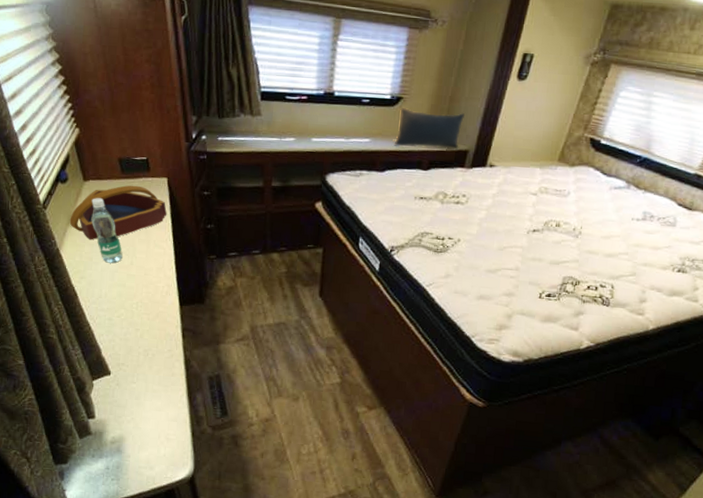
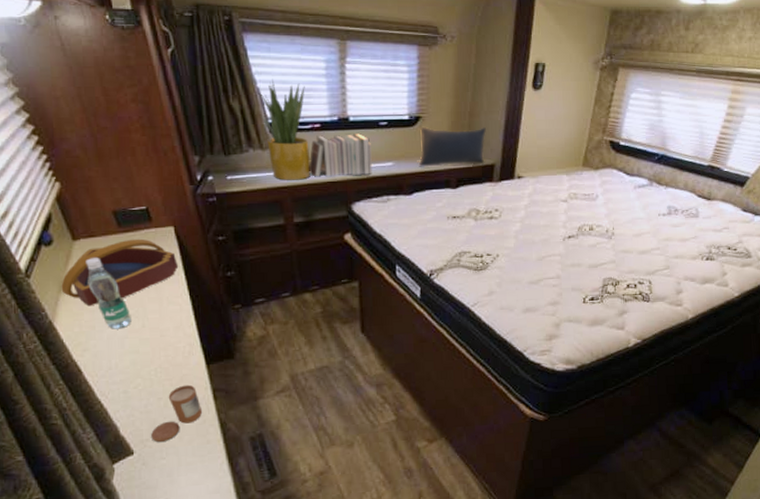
candle: none [127,320,171,368] -> present [151,384,202,442]
planter: none [255,51,298,147] -> present [260,80,311,180]
books: none [291,107,352,149] -> present [309,133,372,177]

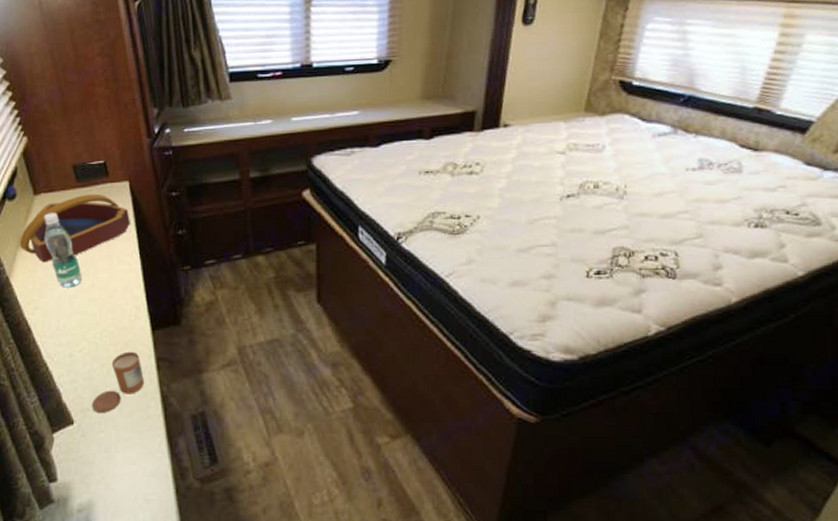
planter: present [260,80,311,180] -> none [221,27,269,132]
books: present [309,133,372,177] -> none [268,80,336,128]
pillow: present [418,126,486,167] -> none [387,68,466,116]

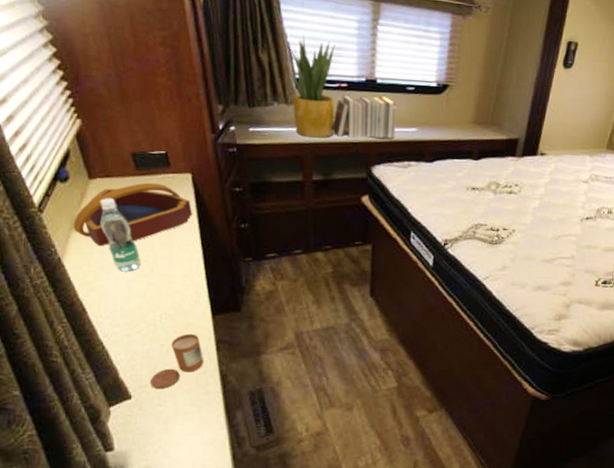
planter: none [221,27,269,132] -> present [289,35,335,138]
books: none [268,80,336,128] -> present [332,95,397,139]

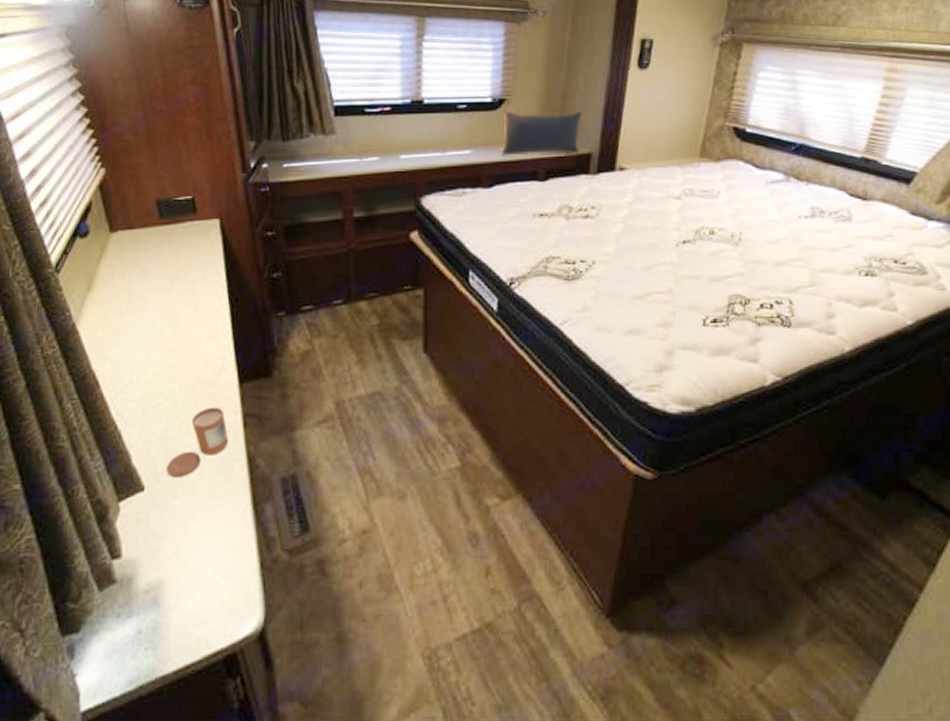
decorative basket: present [73,182,192,247] -> none [90,232,219,308]
bottle: present [100,198,141,272] -> none [119,252,162,336]
planter: present [289,35,335,138] -> none [326,59,377,169]
books: present [332,95,397,139] -> none [375,118,447,166]
pillow: none [442,95,513,138] -> present [501,110,582,156]

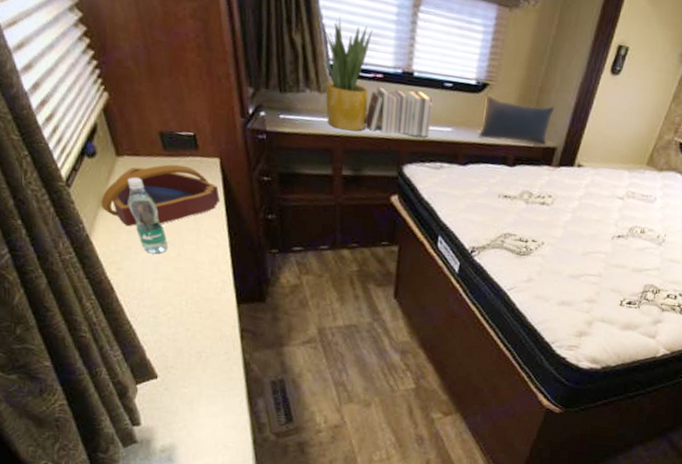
decorative basket: none [90,232,219,308] -> present [100,164,220,226]
bottle: none [119,252,162,336] -> present [127,177,168,254]
candle: present [167,407,228,477] -> none [176,320,228,371]
planter: none [326,59,377,169] -> present [322,17,373,132]
books: none [375,118,447,166] -> present [364,86,433,138]

